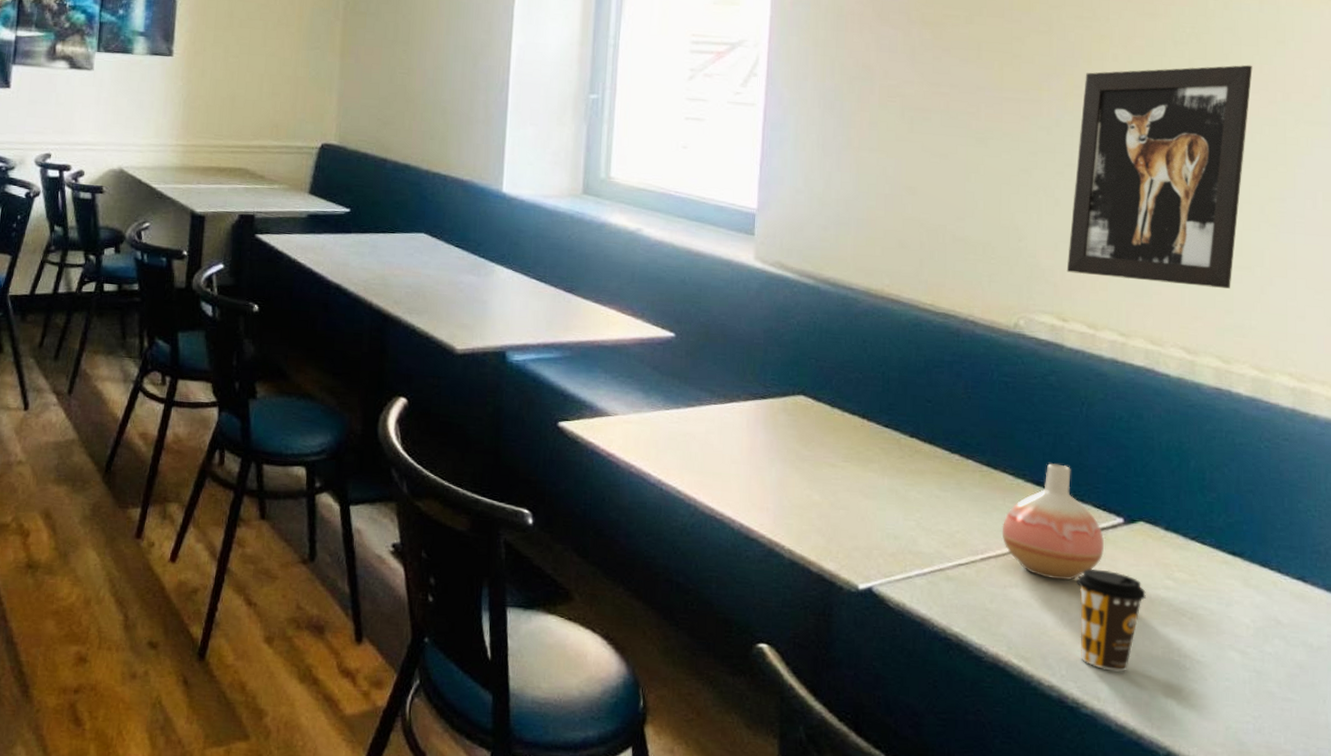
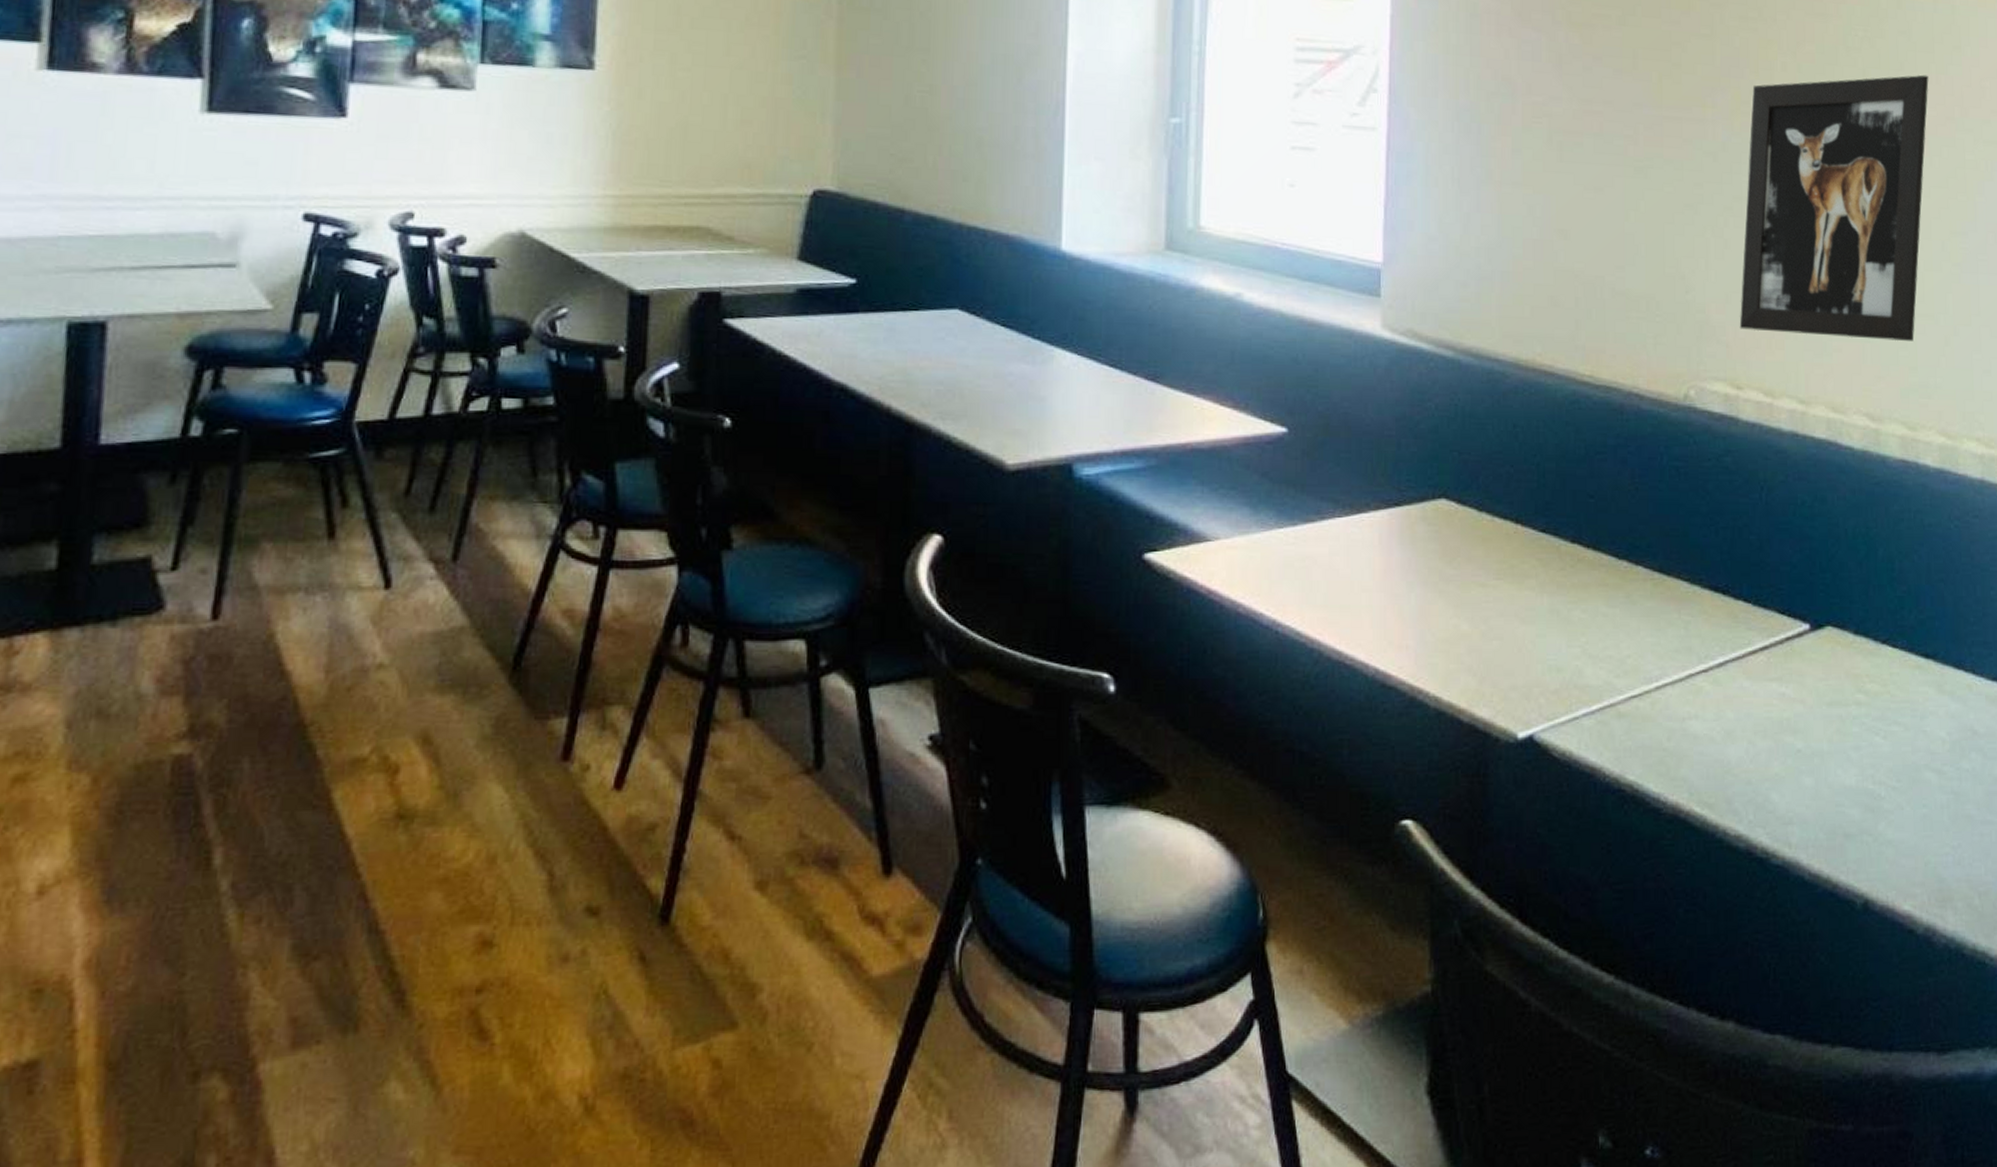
vase: present [1002,463,1104,580] -> none [1678,563,1790,705]
coffee cup: present [1076,568,1146,672] -> none [1761,687,1837,810]

